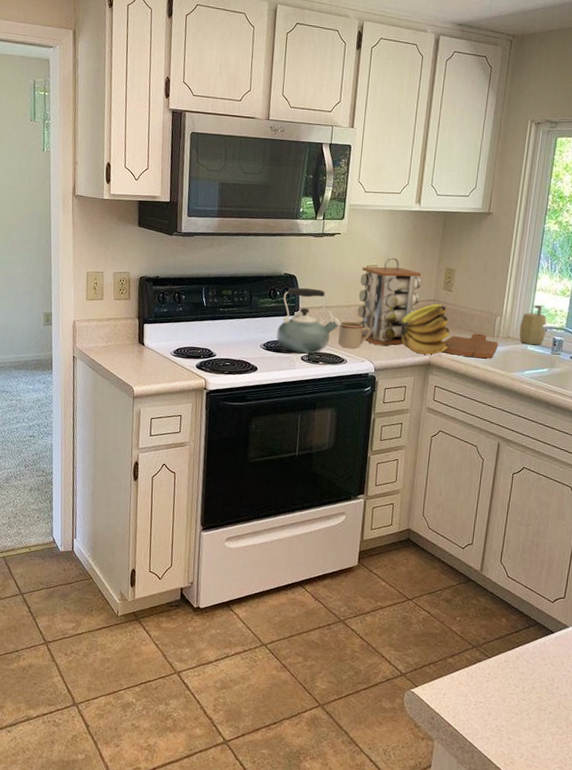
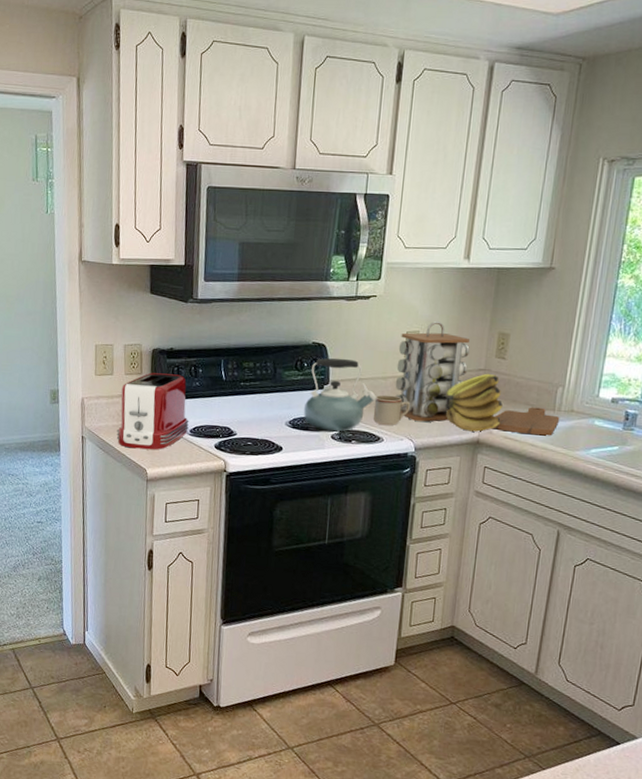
toaster: none [105,298,173,370] -> present [116,373,189,450]
soap dispenser: present [519,305,547,346] -> none [584,373,618,420]

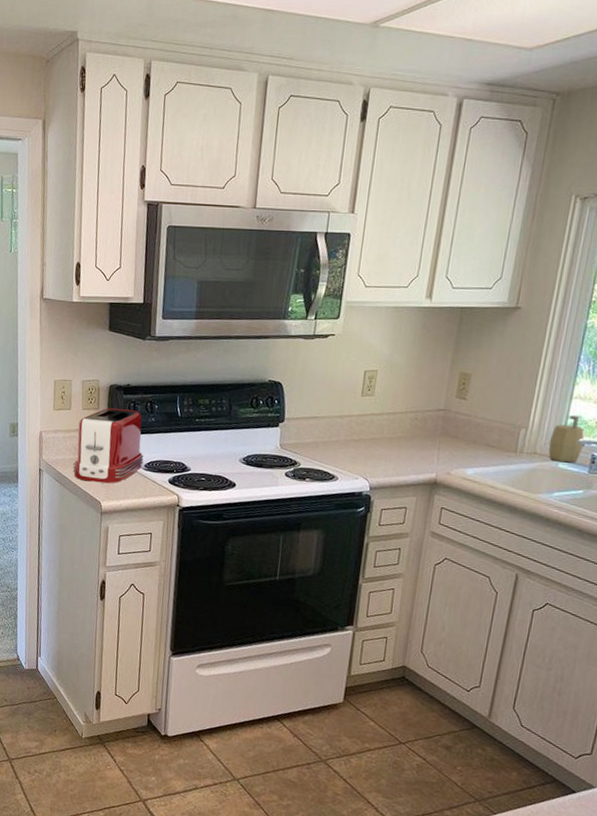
kettle: present [303,358,377,432] -> none [257,396,333,469]
mug: present [373,394,411,426] -> none [328,433,367,465]
spice rack: present [395,320,470,422] -> none [351,360,430,462]
banana: present [445,373,503,432] -> none [402,413,462,473]
cutting board: present [493,407,560,436] -> none [452,448,522,478]
soap dispenser: none [584,373,618,420] -> present [548,415,584,463]

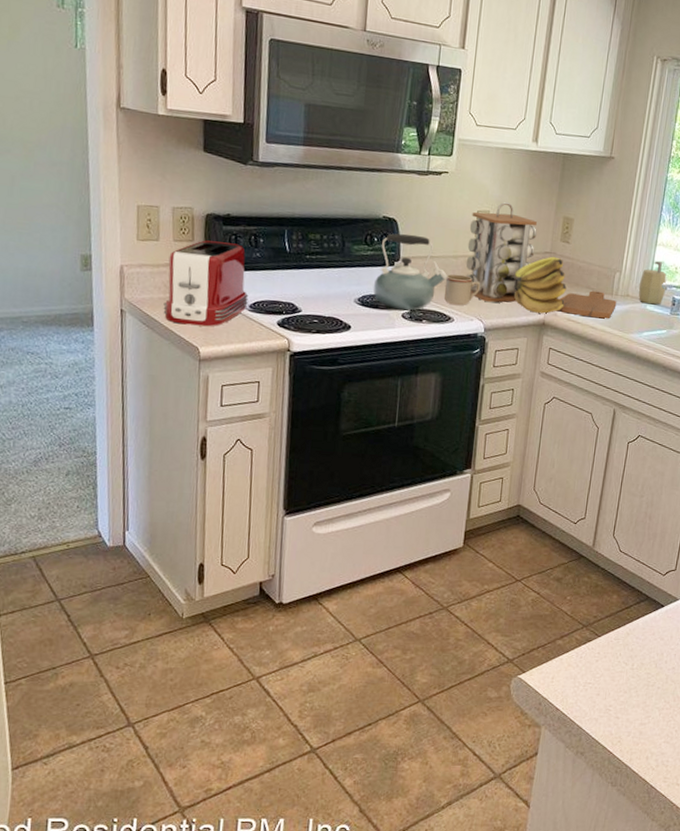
kettle: none [257,396,333,469] -> present [373,233,448,311]
mug: none [328,433,367,465] -> present [443,274,481,306]
spice rack: none [351,360,430,462] -> present [465,201,537,304]
banana: none [402,413,462,473] -> present [514,256,567,314]
cutting board: none [452,448,522,478] -> present [558,290,617,319]

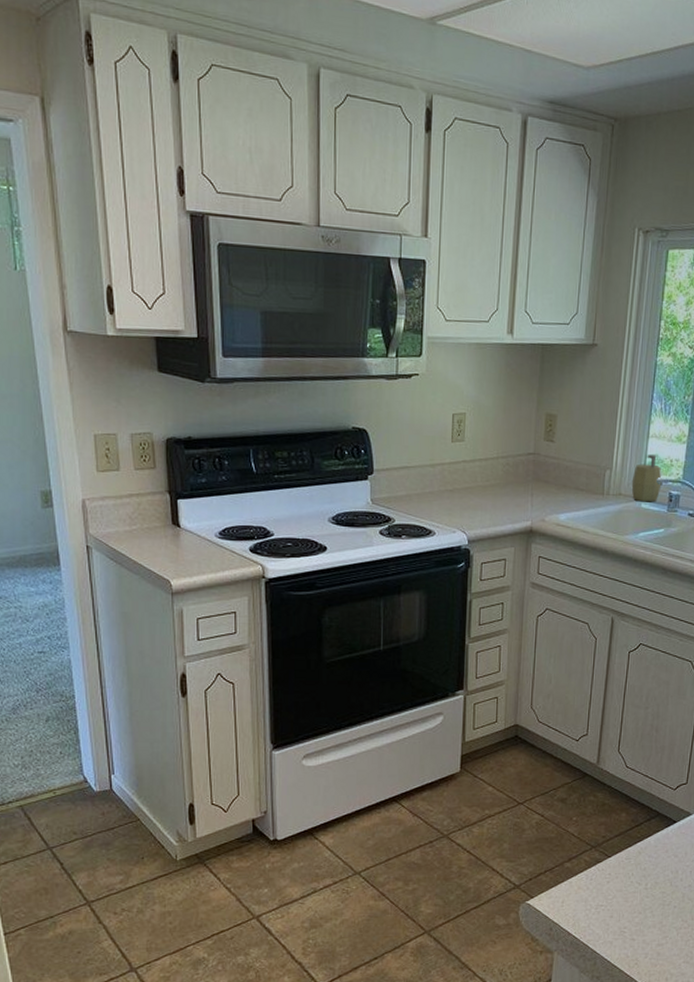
toaster: present [163,240,249,327] -> none [130,466,217,558]
kettle: present [373,233,448,311] -> none [347,444,426,527]
mug: present [443,274,481,306] -> none [422,484,462,518]
spice rack: present [465,201,537,304] -> none [444,401,518,512]
banana: present [514,256,567,314] -> none [496,457,553,520]
cutting board: present [558,290,617,319] -> none [546,491,609,521]

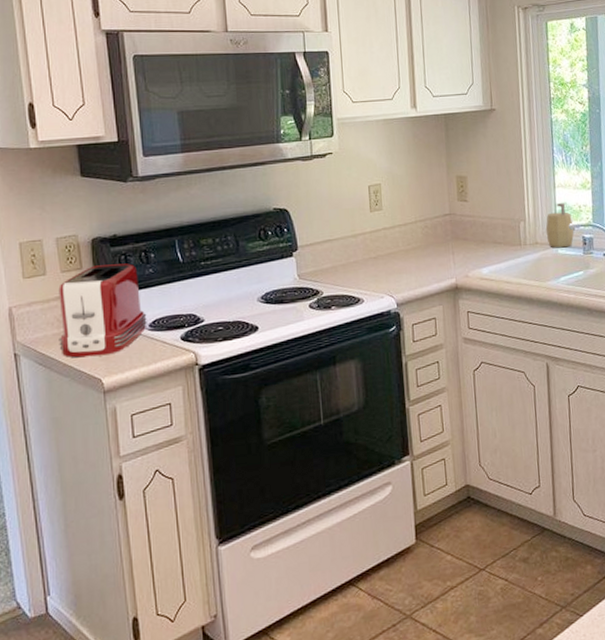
toaster: none [130,466,217,558] -> present [58,263,147,358]

